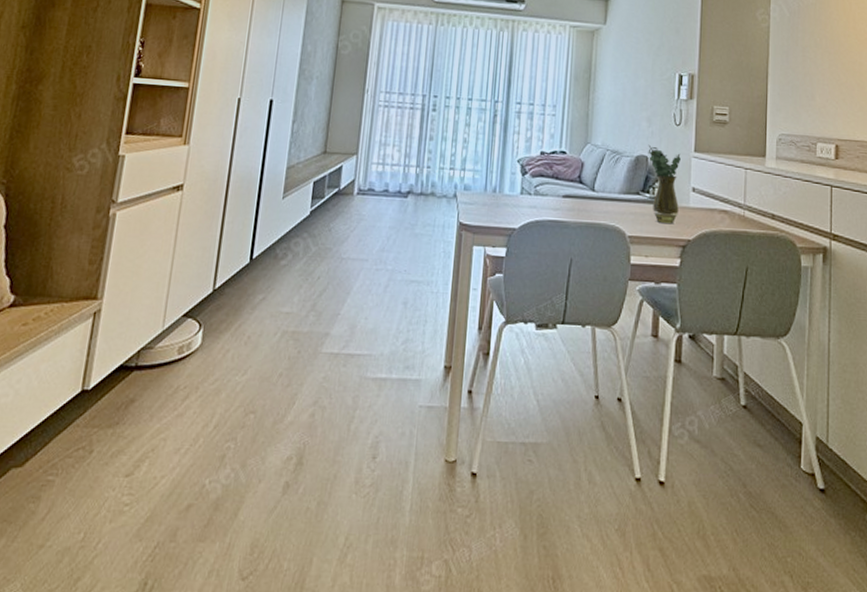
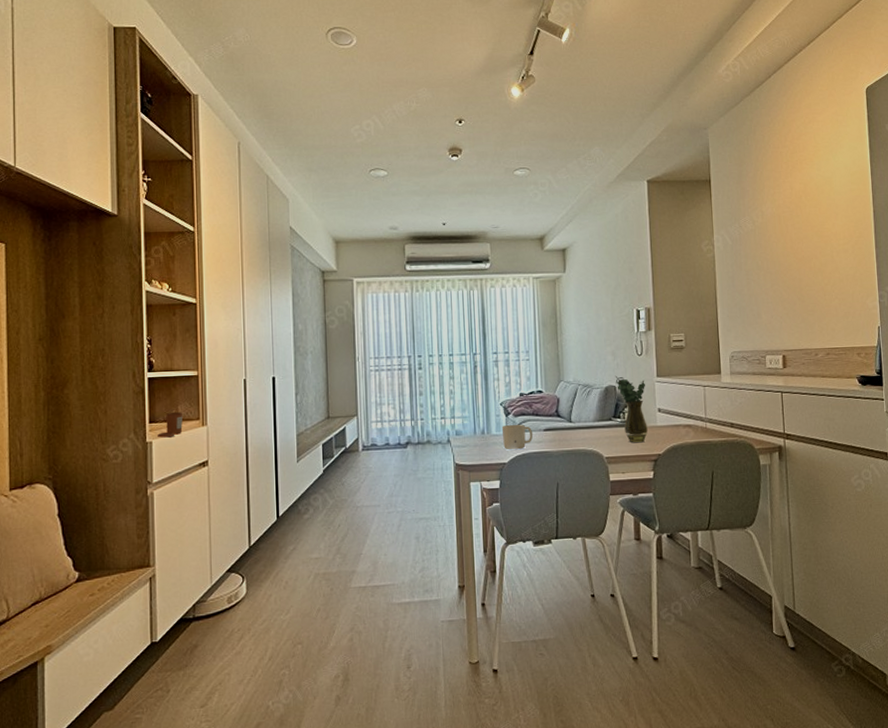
candle: none [132,125,165,153] -> present [158,412,184,438]
mug: none [515,185,551,216] -> present [501,424,533,450]

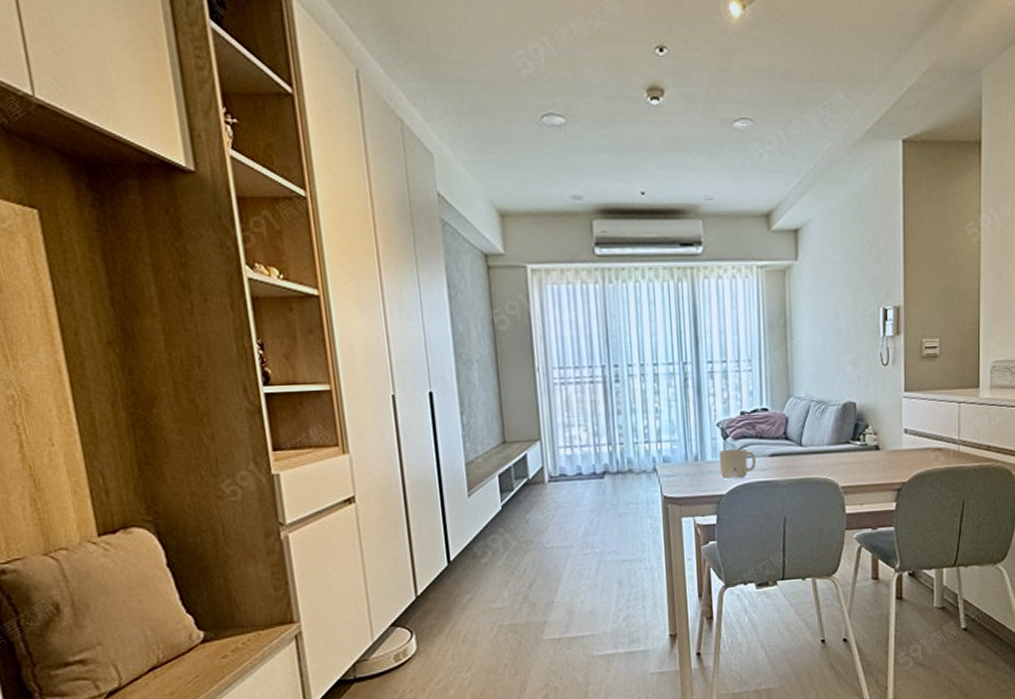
candle: present [158,412,184,438] -> none [285,437,318,469]
vase: present [615,375,648,443] -> none [855,389,891,470]

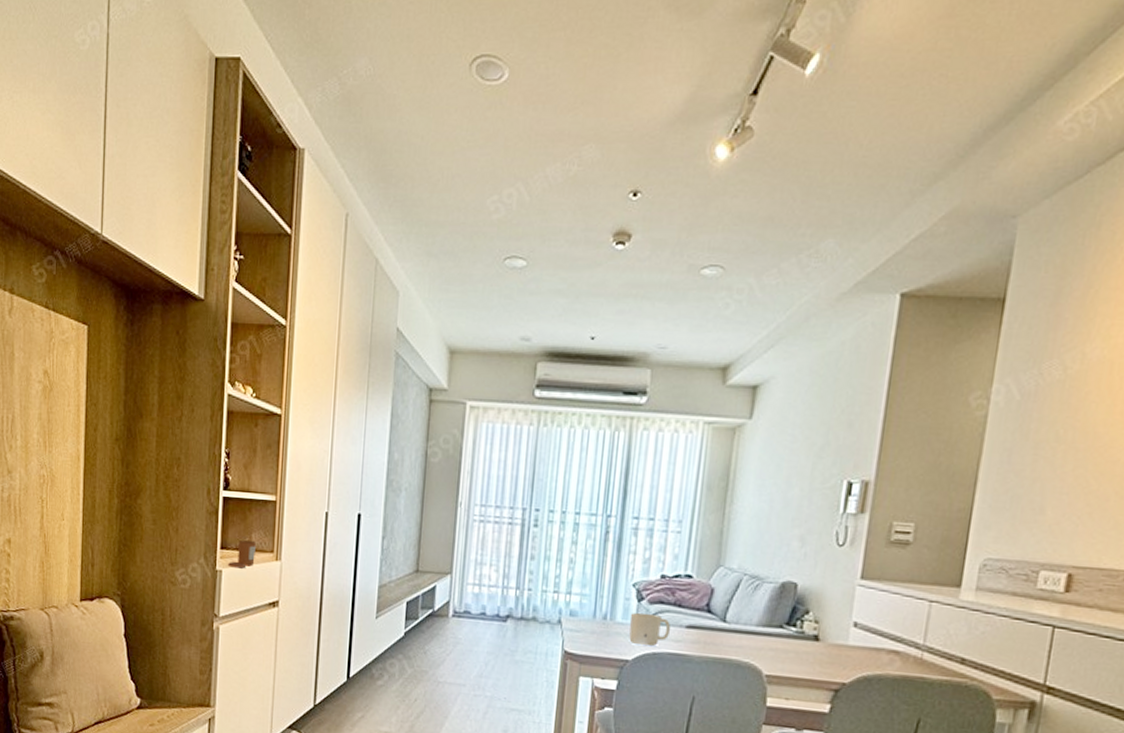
candle: none [285,437,318,469] -> present [228,540,257,569]

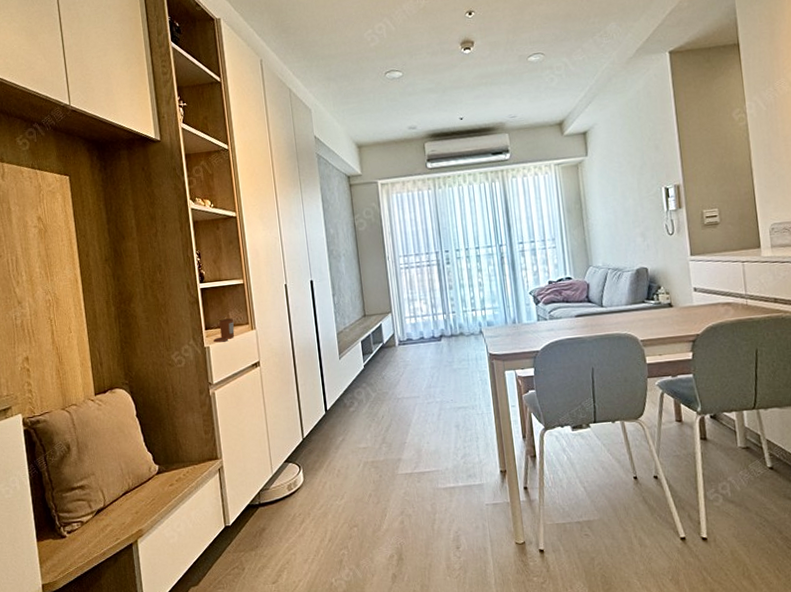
mug: present [629,613,671,647] -> none [532,312,565,338]

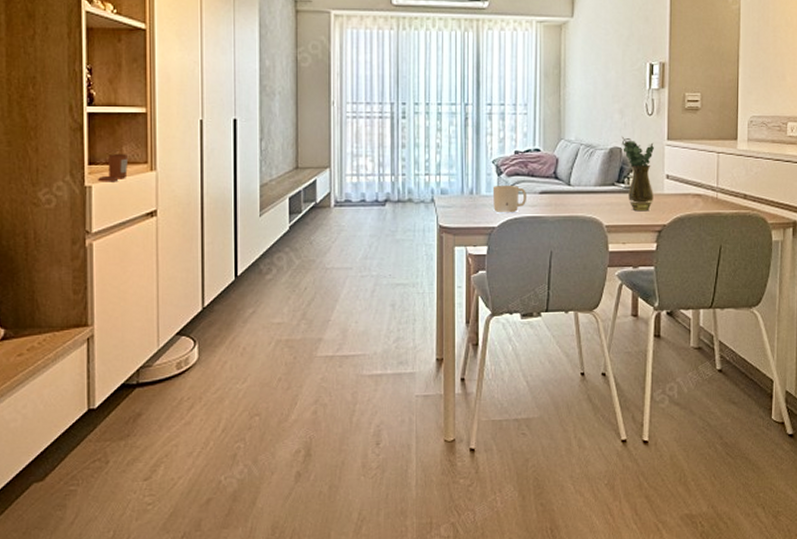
mug: none [532,312,565,338] -> present [492,185,527,213]
vase: none [646,257,684,324] -> present [621,136,654,212]

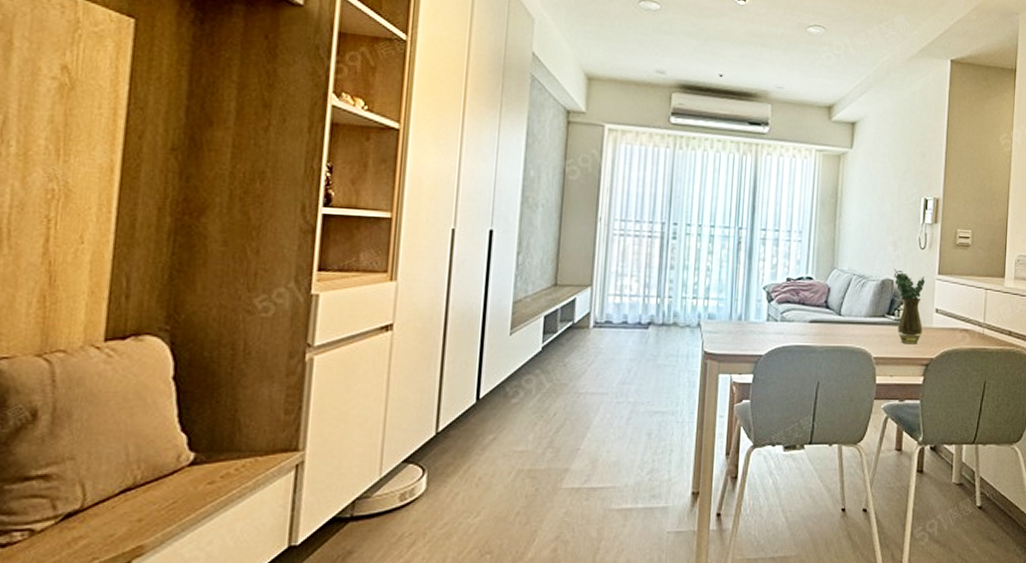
candle: present [98,154,129,182] -> none [327,260,366,291]
mug: present [492,185,527,213] -> none [762,312,797,341]

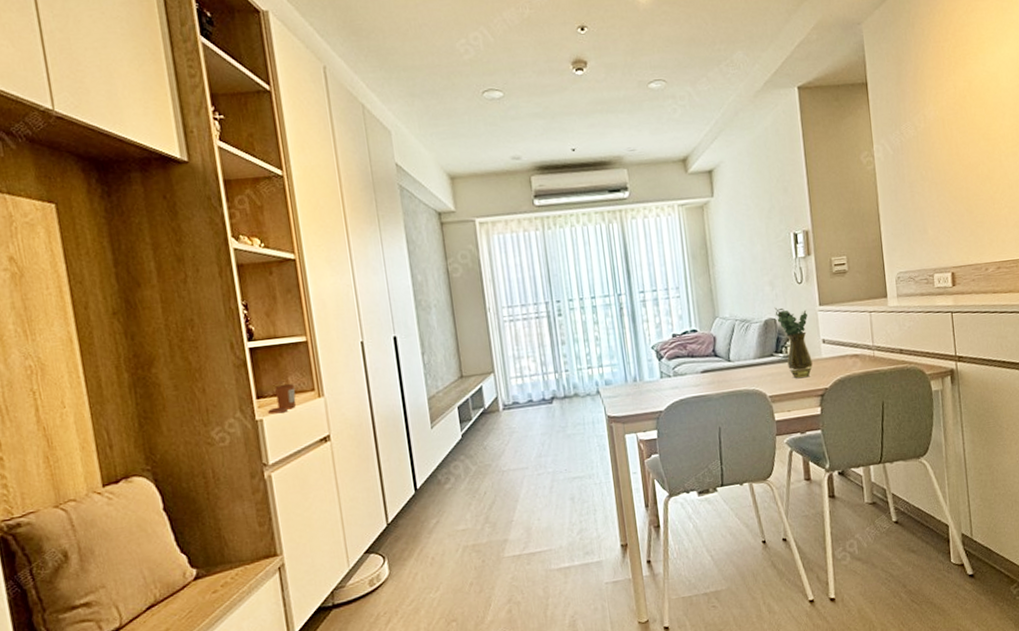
candle: none [327,260,366,291] -> present [268,384,297,415]

